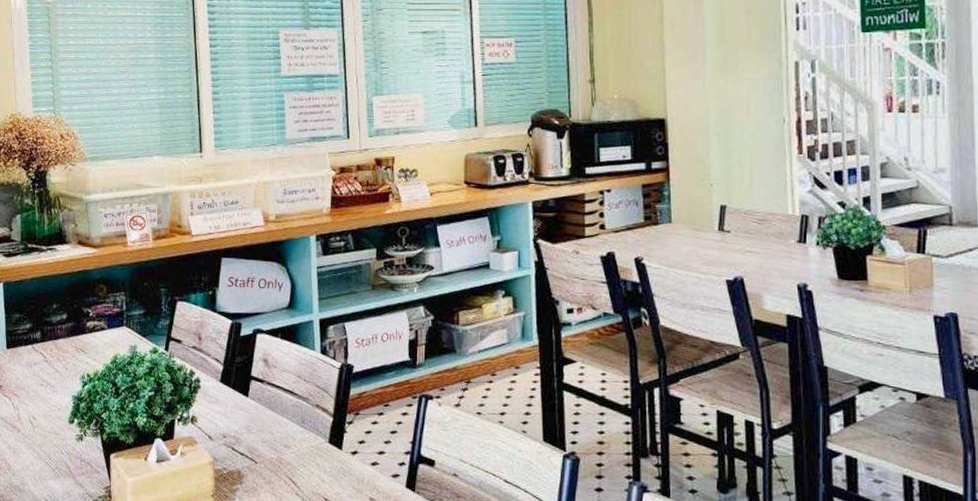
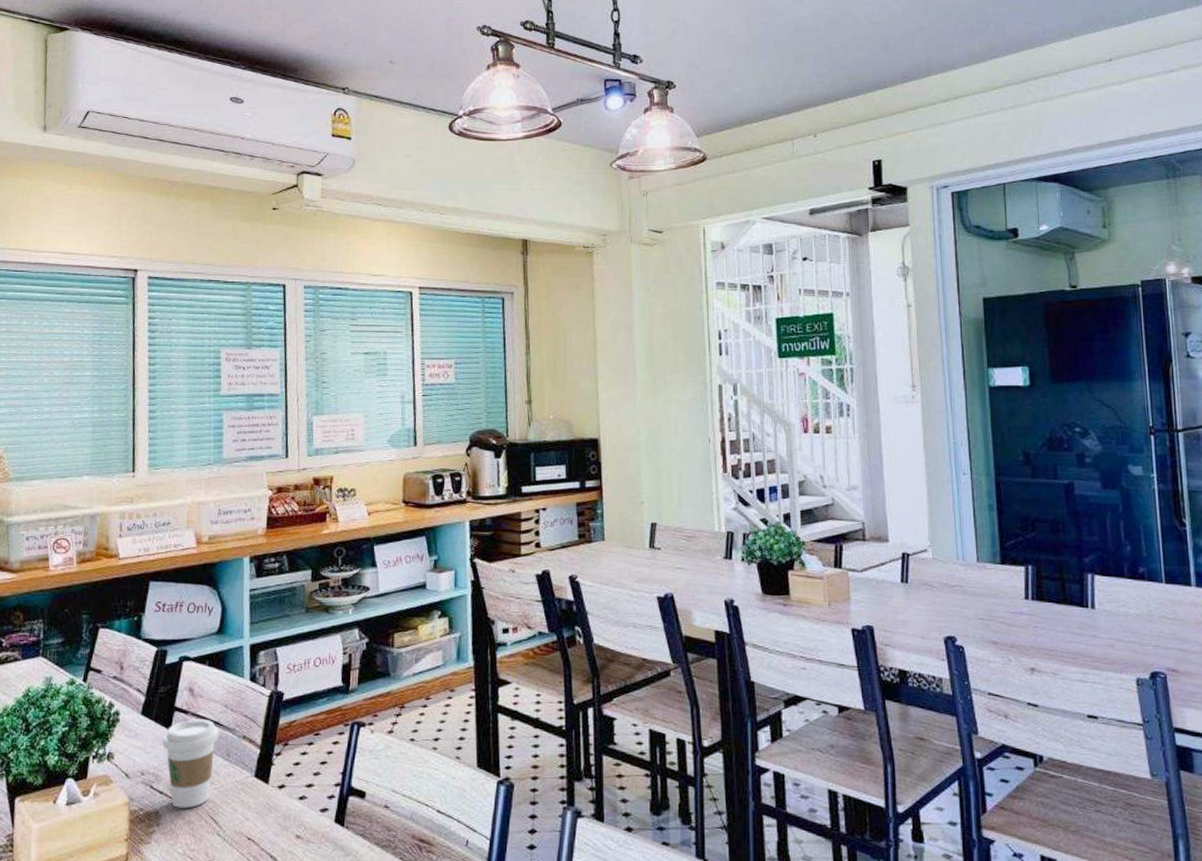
coffee cup: none [241,387,294,470] -> present [162,718,219,809]

